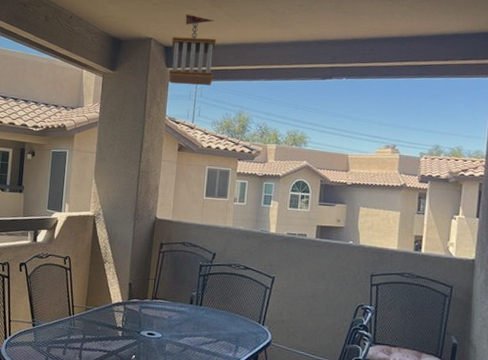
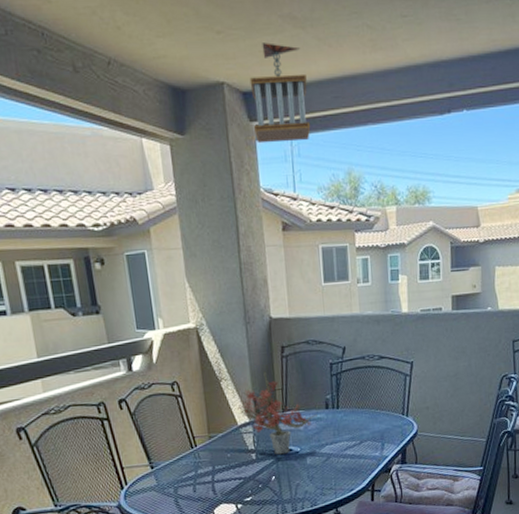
potted plant: none [114,261,182,338] -> present [237,371,317,455]

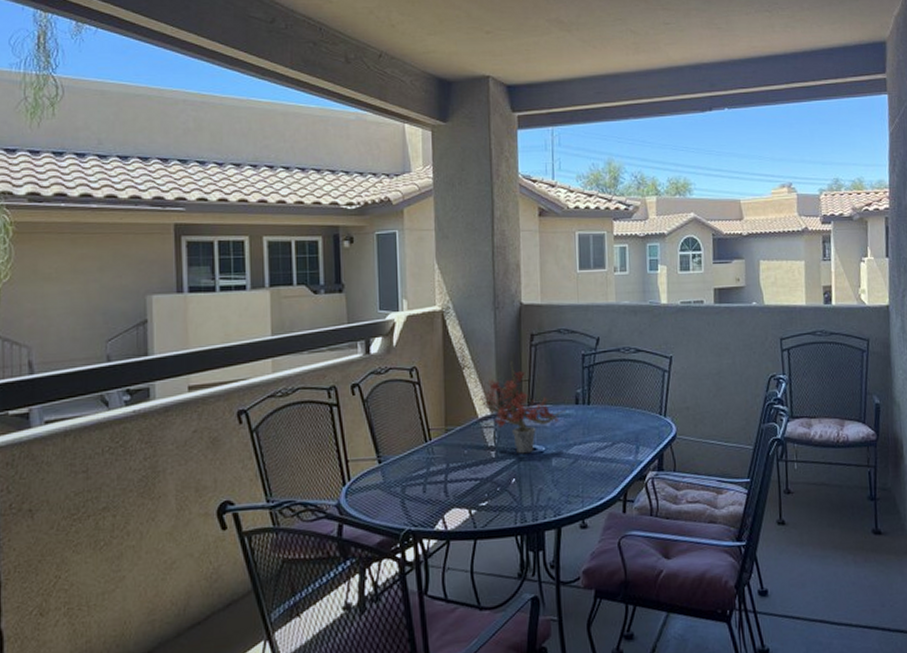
wind chime: present [249,43,311,144] -> none [514,43,572,133]

